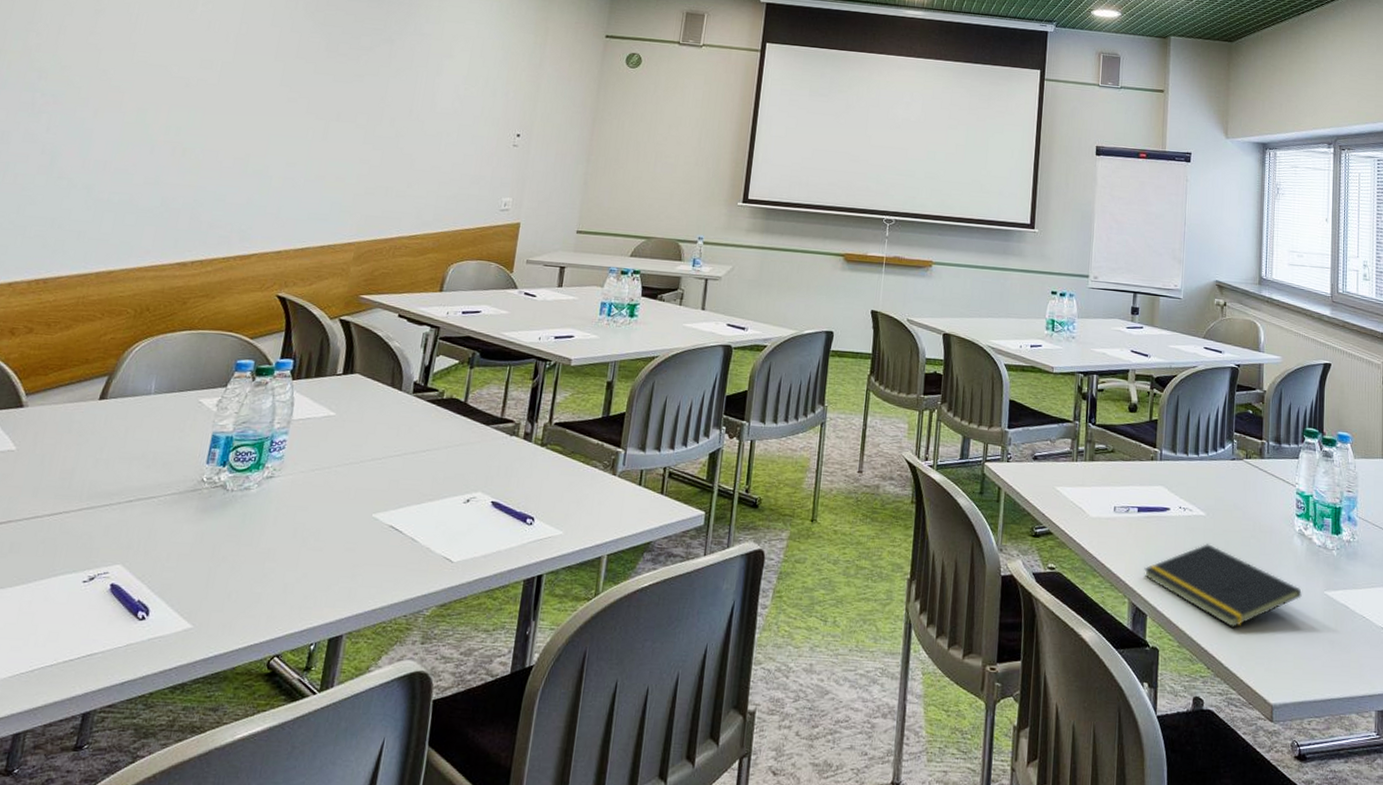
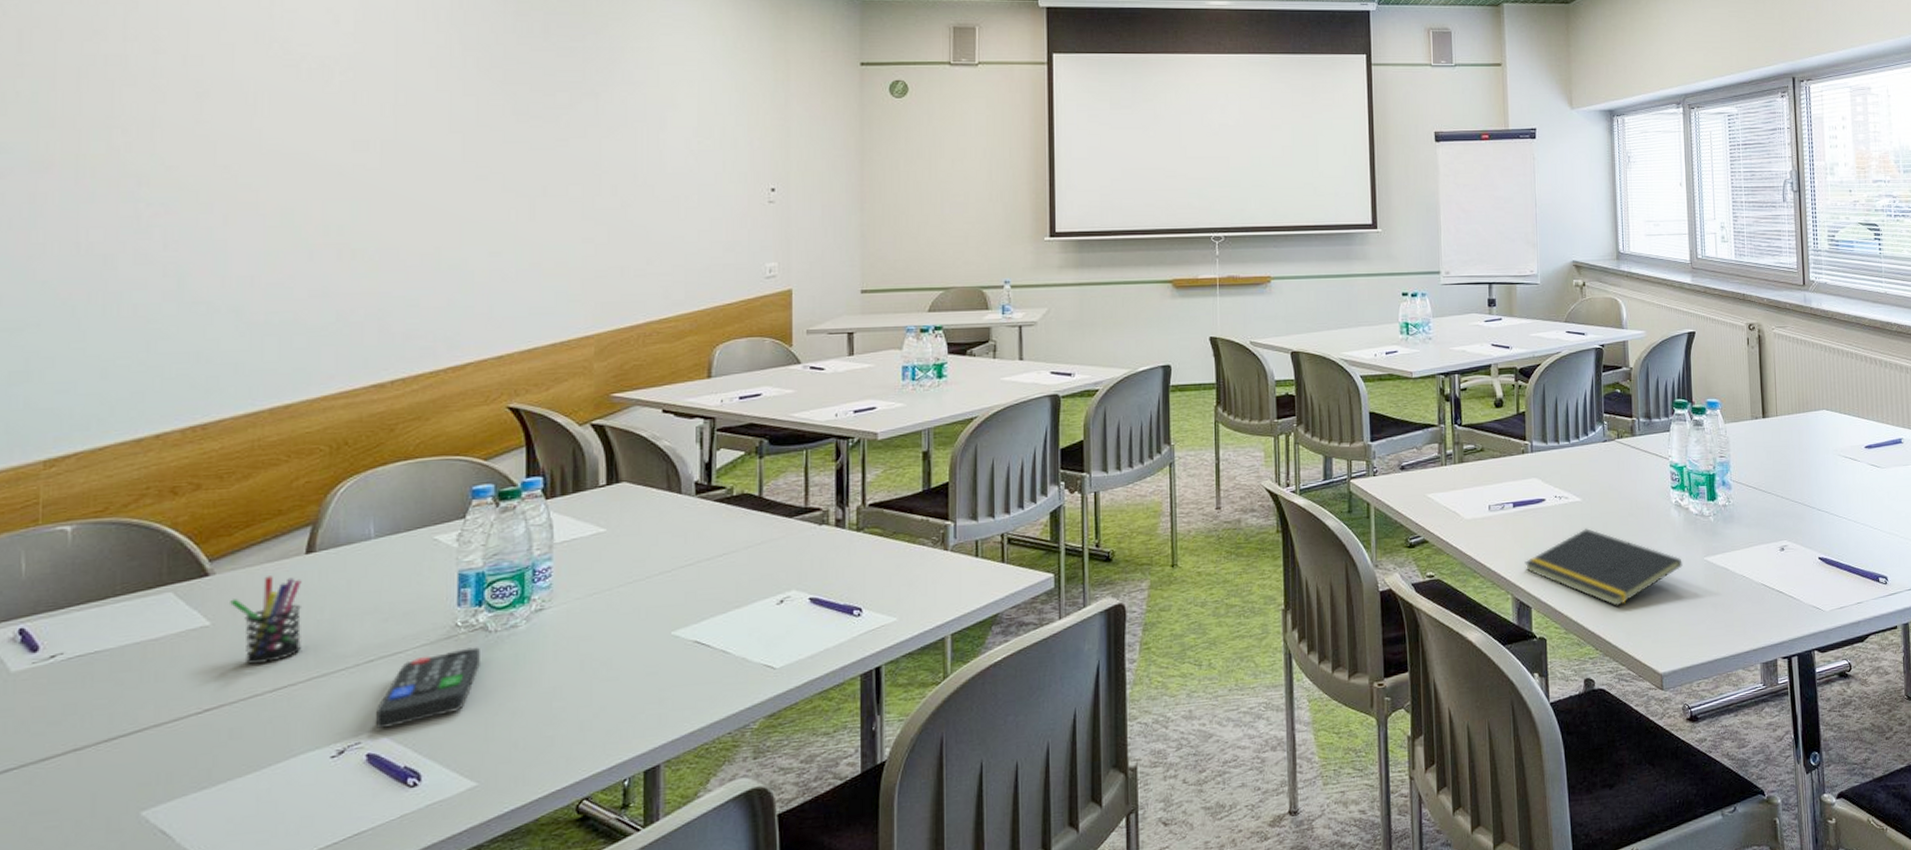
pen holder: none [34,414,91,490] -> present [230,576,302,664]
remote control: none [123,501,217,563] -> present [375,647,480,728]

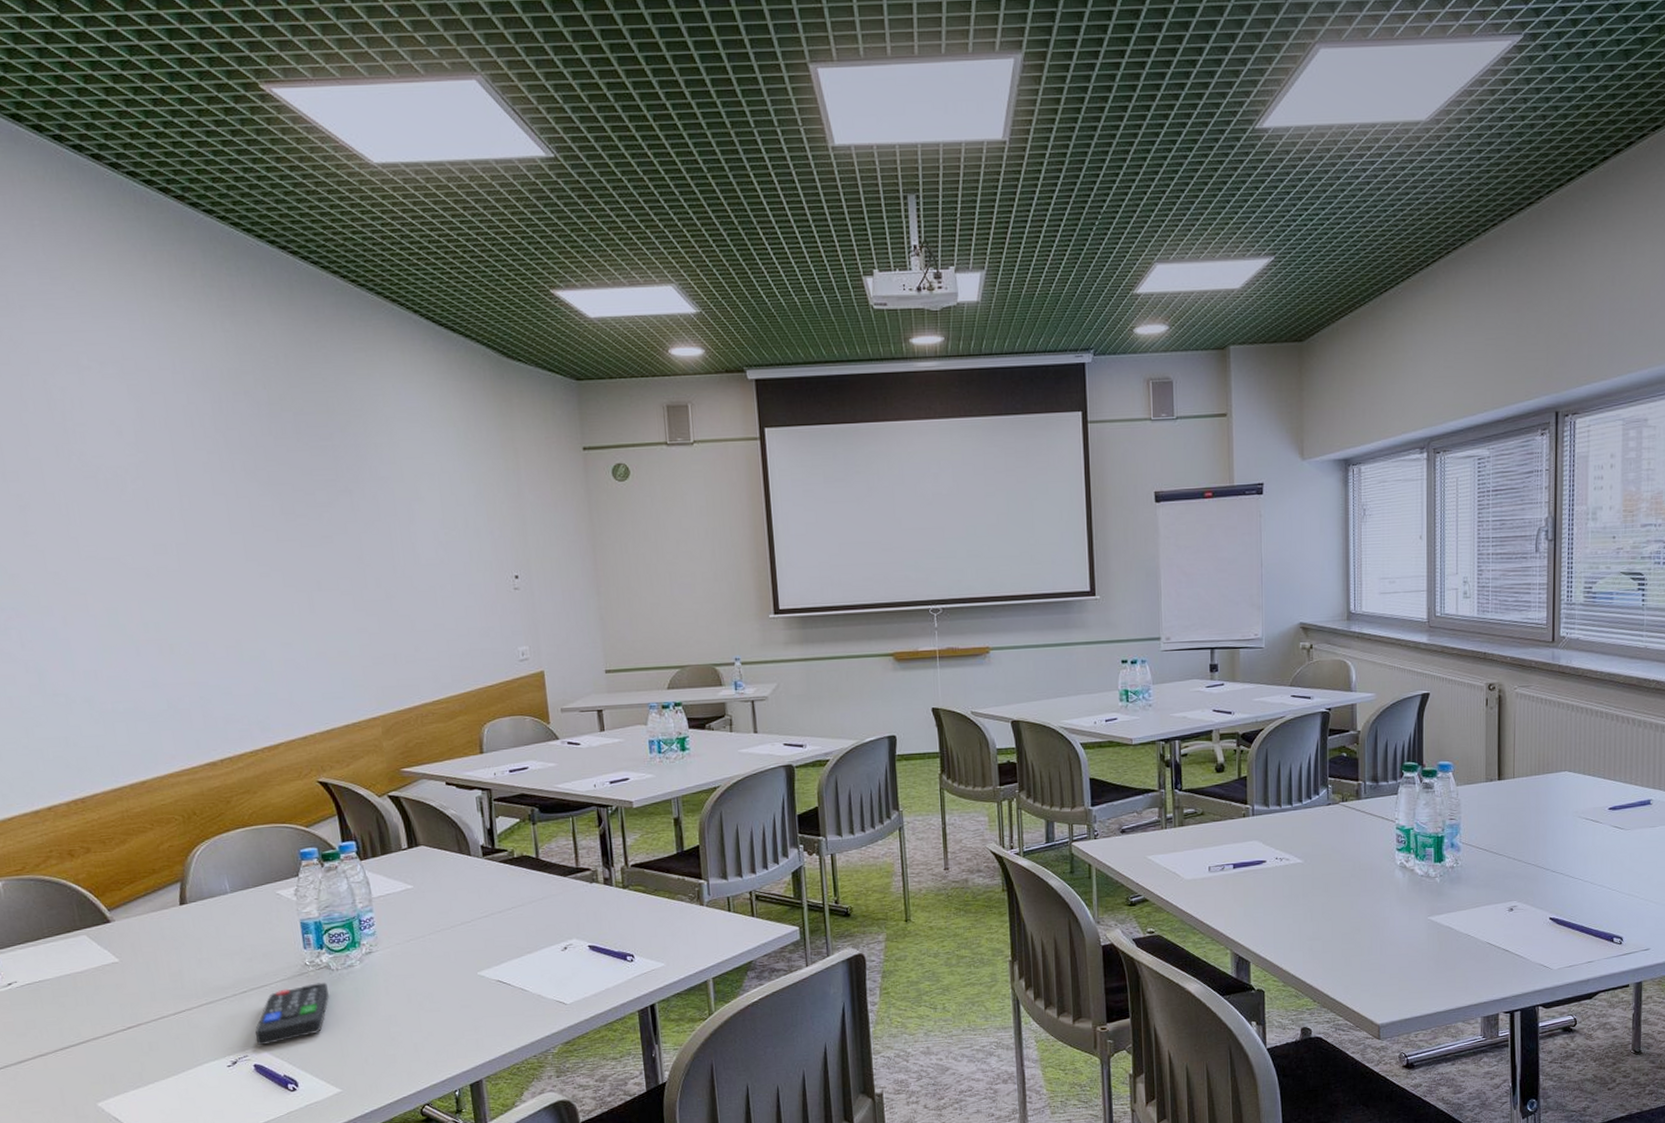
pen holder: present [230,576,302,664] -> none [130,923,190,993]
notepad: present [1525,528,1683,607] -> none [1244,889,1405,962]

